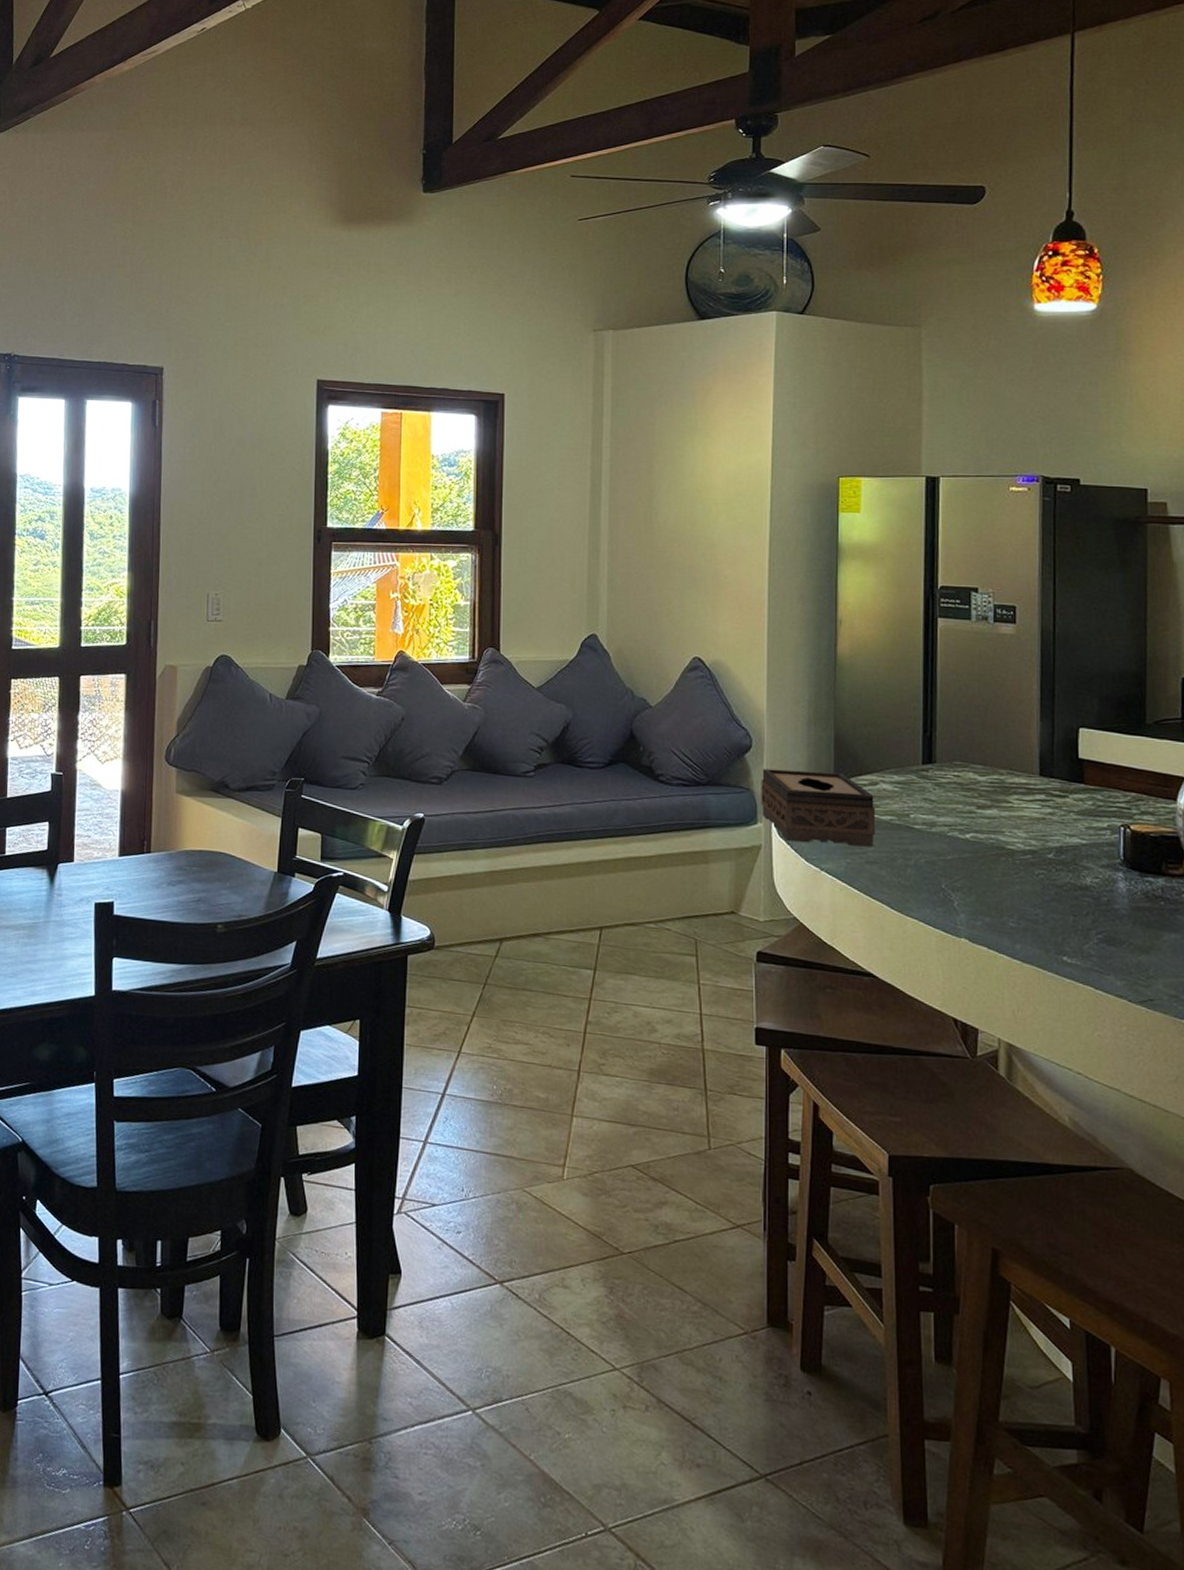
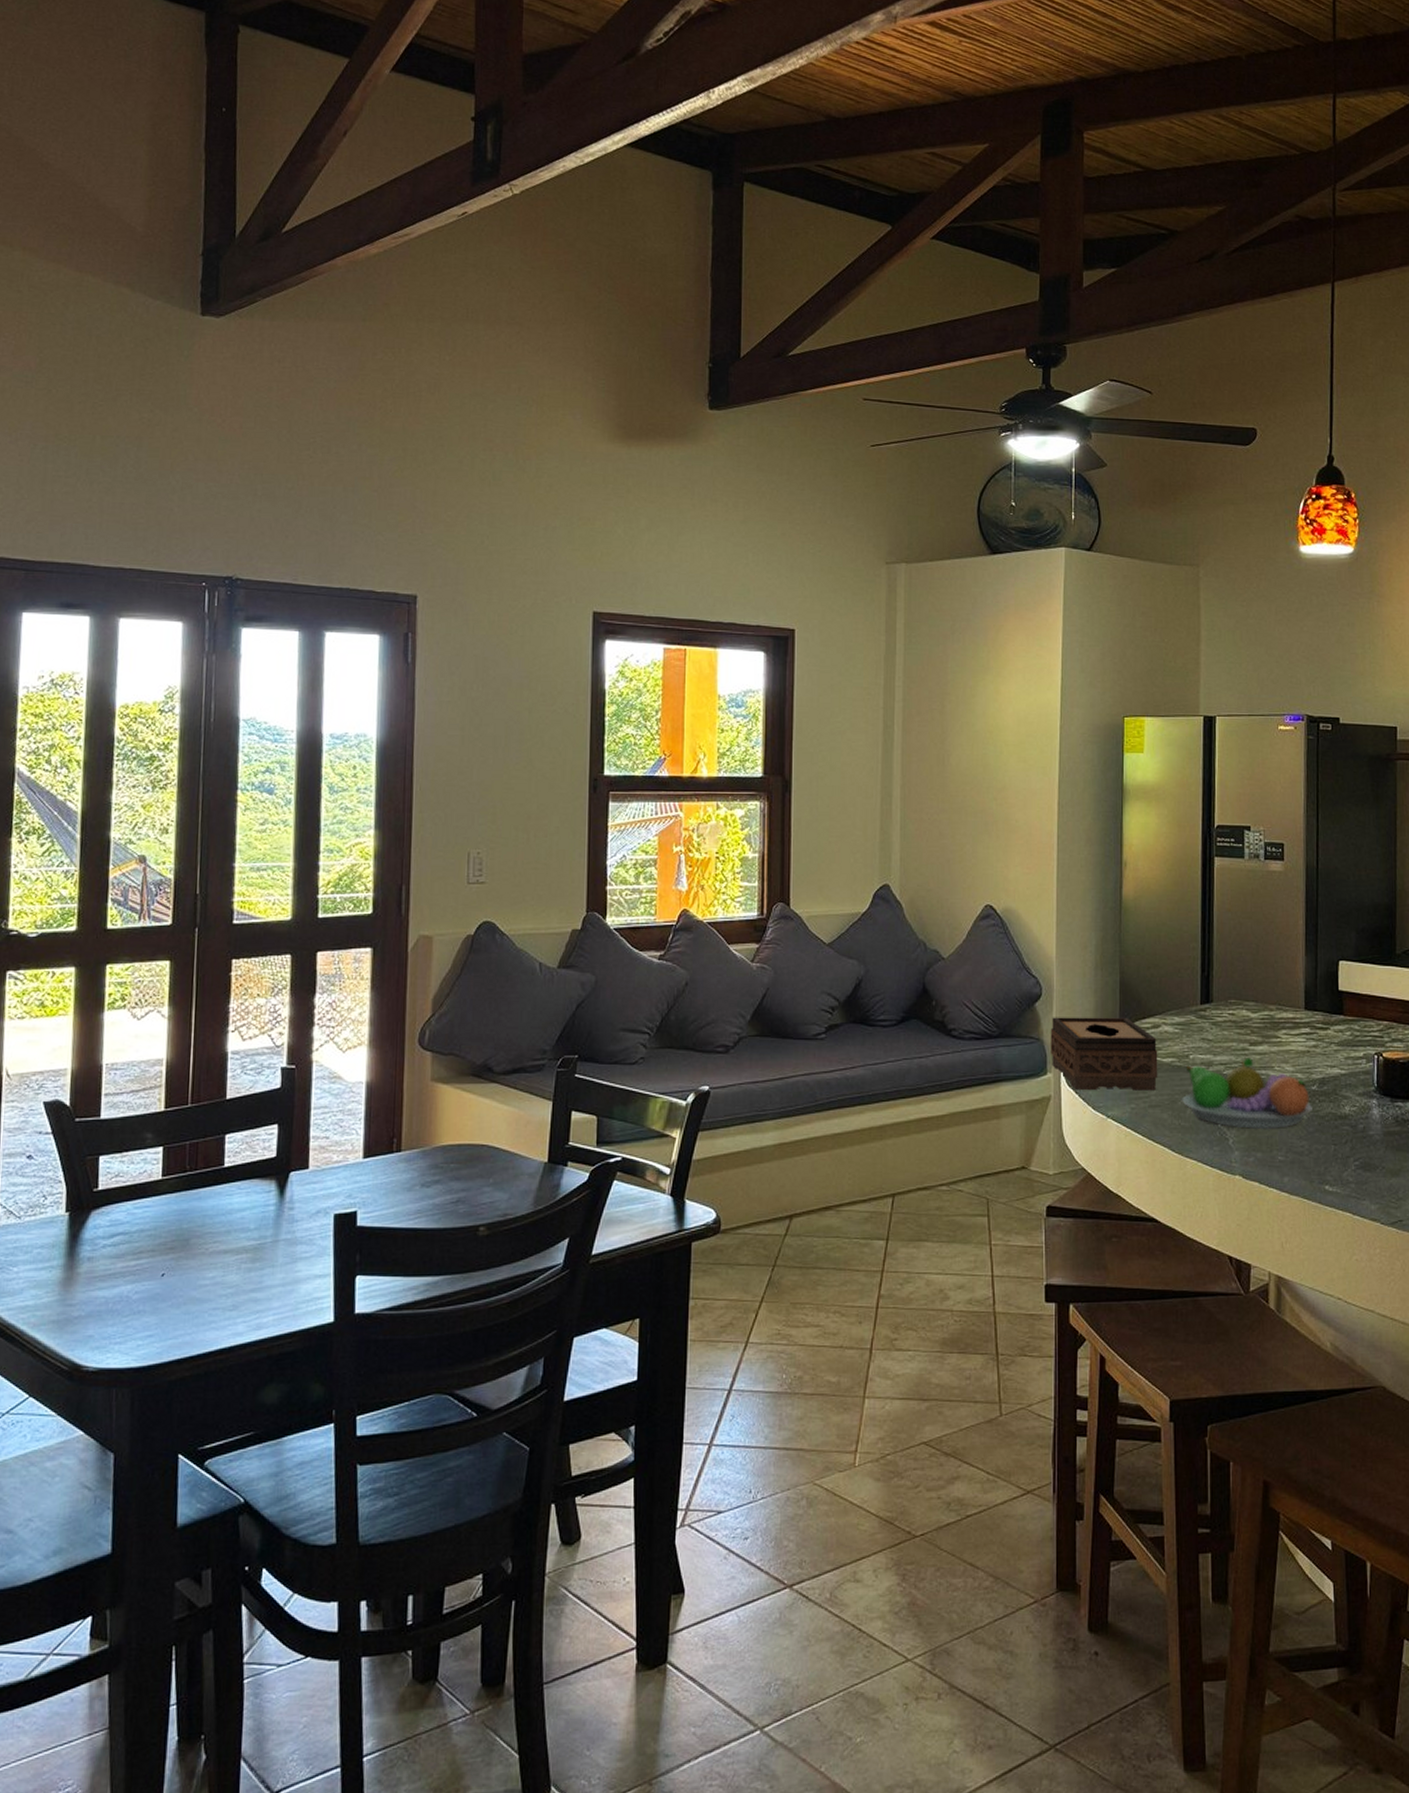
fruit bowl: none [902,821,1048,895] -> present [1182,1058,1312,1130]

